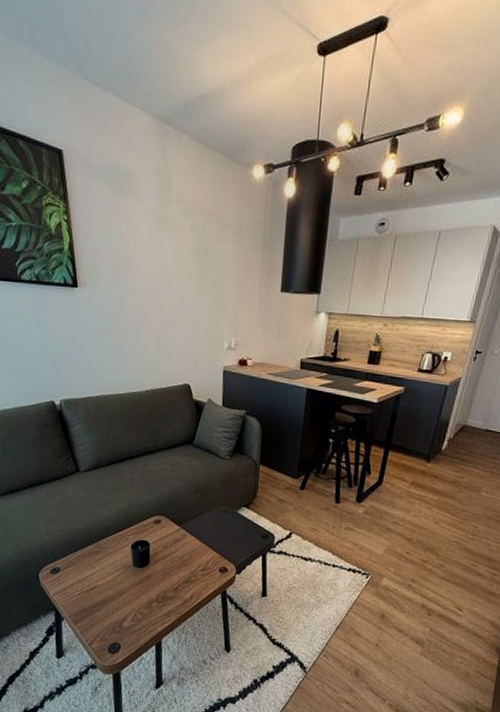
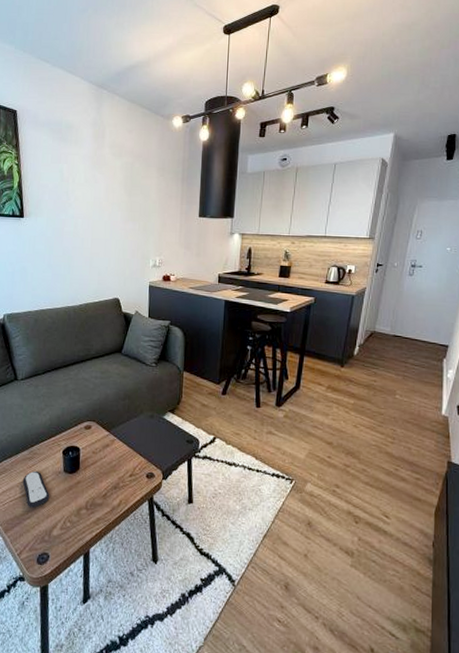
remote control: none [90,564,119,601] -> present [22,470,50,508]

